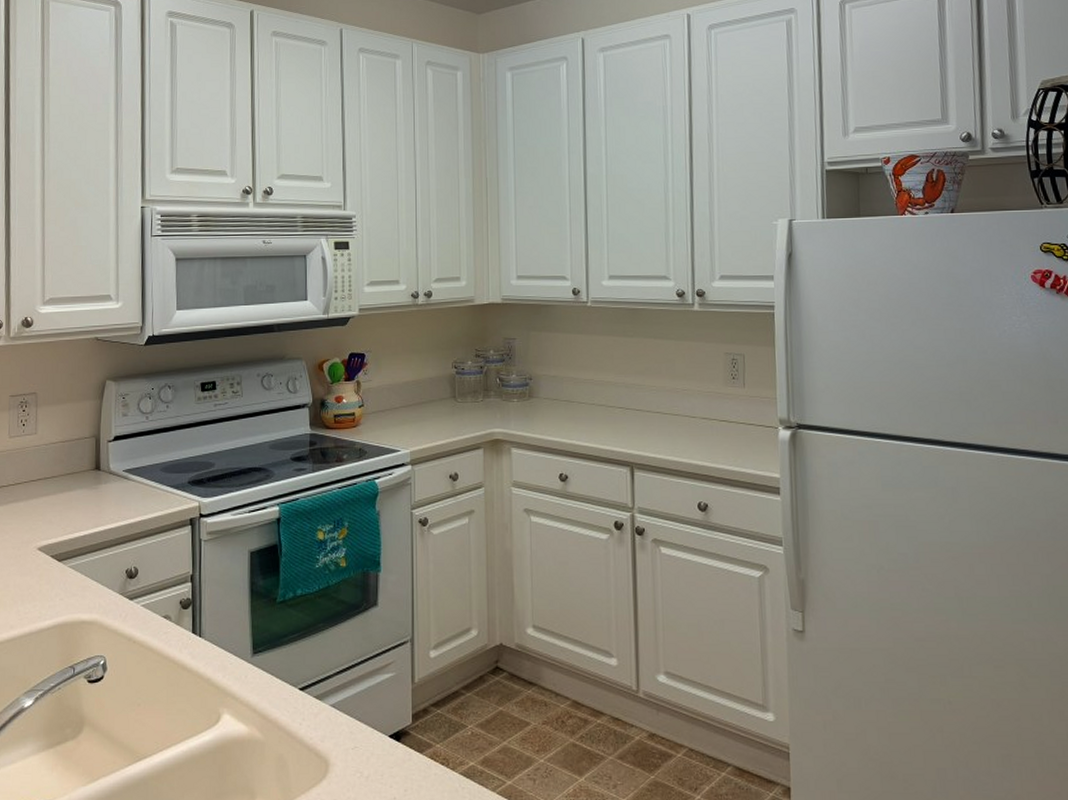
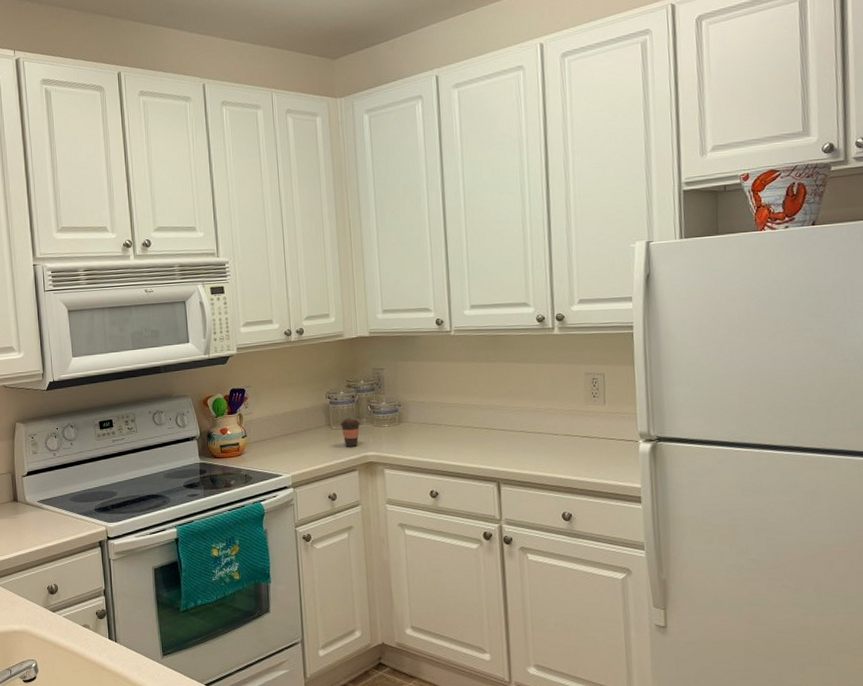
coffee cup: none [466,391,488,422] -> present [340,418,360,447]

